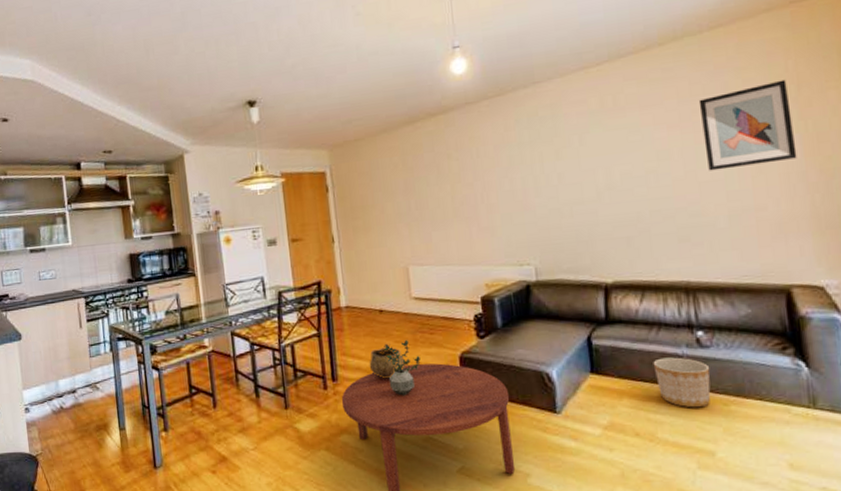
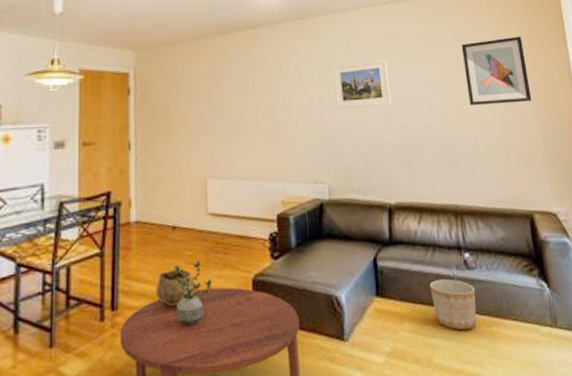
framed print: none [535,128,607,189] -> present [332,59,392,109]

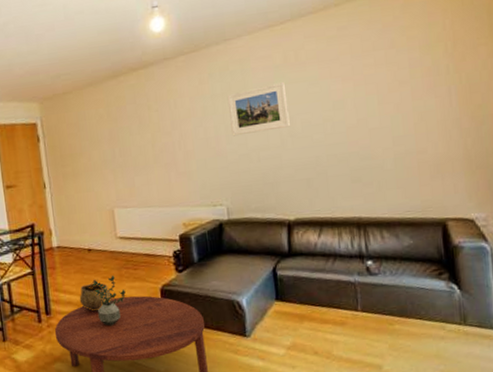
planter: present [429,279,477,331] -> none [329,284,379,328]
wall art: present [461,36,532,106] -> none [369,37,453,119]

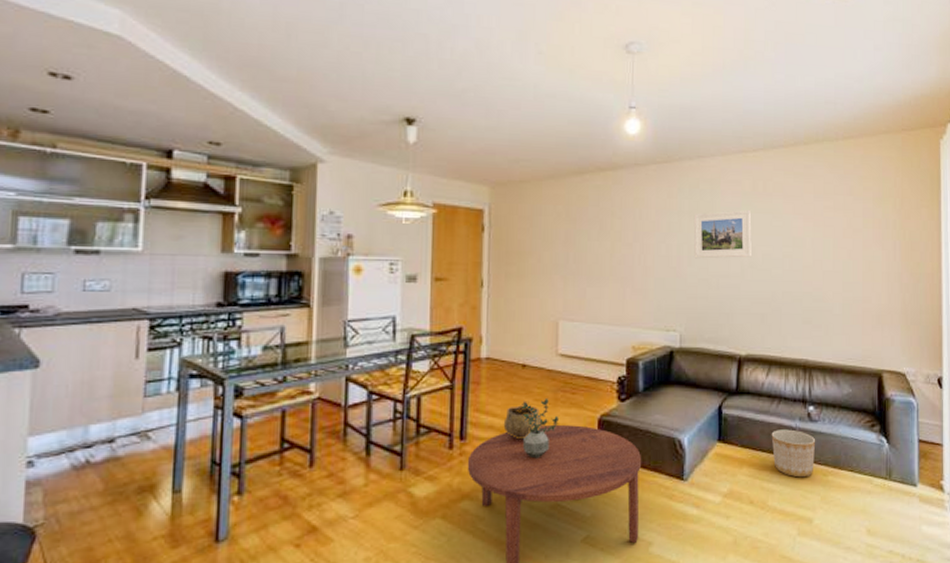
planter: none [329,284,379,328] -> present [771,429,816,478]

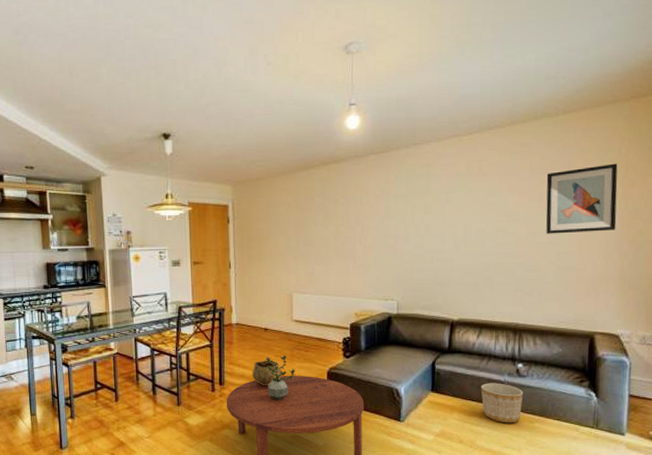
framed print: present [693,209,752,259] -> none [410,189,466,237]
wall art: none [829,193,896,263] -> present [546,163,618,234]

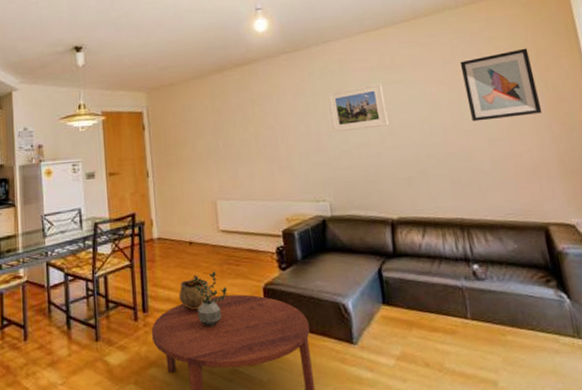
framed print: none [410,189,466,237] -> present [327,82,389,133]
planter: present [480,383,524,423] -> none [437,289,490,338]

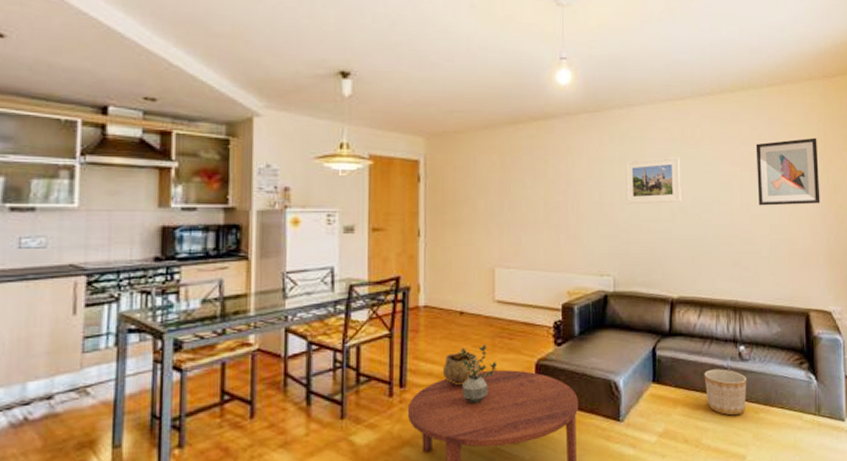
planter: none [437,289,490,338] -> present [704,369,747,416]

